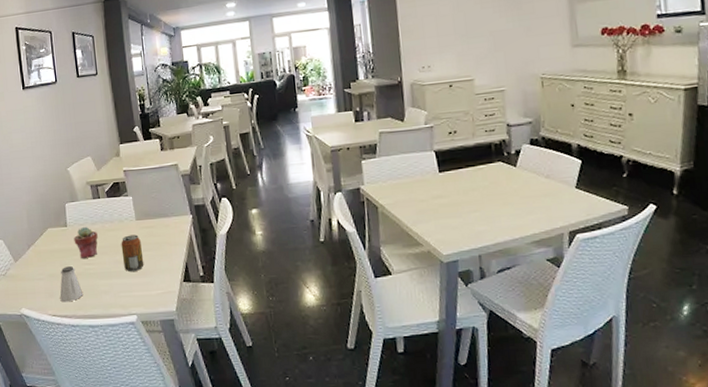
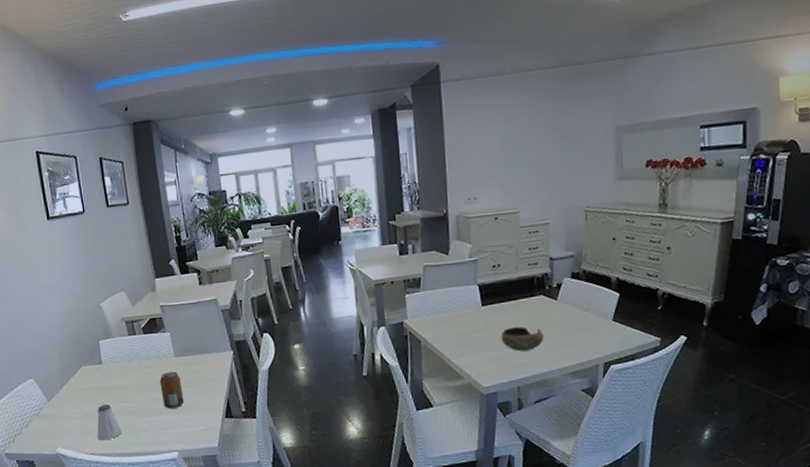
potted succulent: present [74,227,98,258] -> none [109,364,135,396]
bowl: none [459,193,504,219] -> present [501,326,544,352]

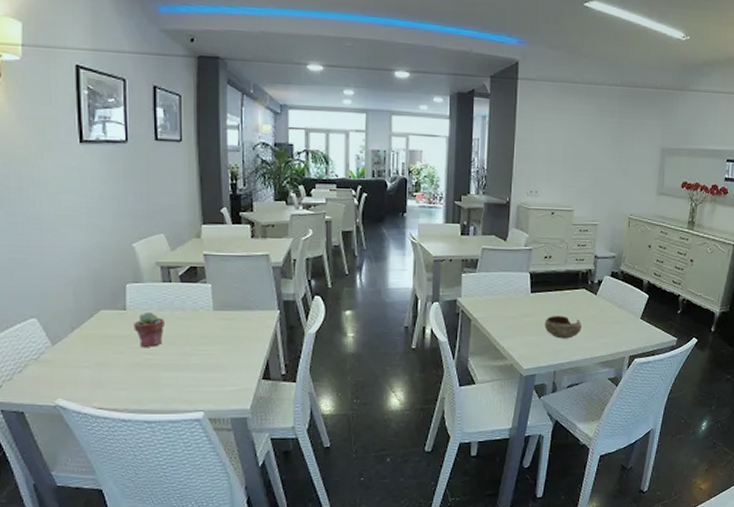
saltshaker: present [97,404,122,441] -> none [109,355,140,395]
potted succulent: none [109,364,135,396] -> present [133,312,165,347]
beverage can: present [159,371,185,410] -> none [192,326,218,366]

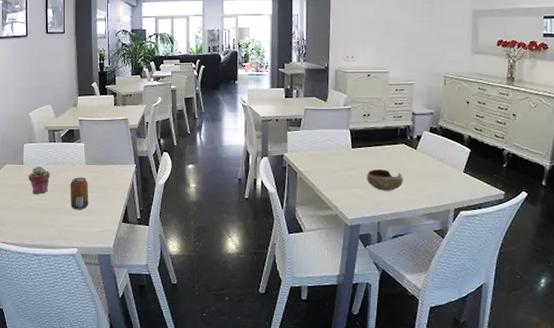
beverage can: none [192,326,218,366] -> present [70,177,89,210]

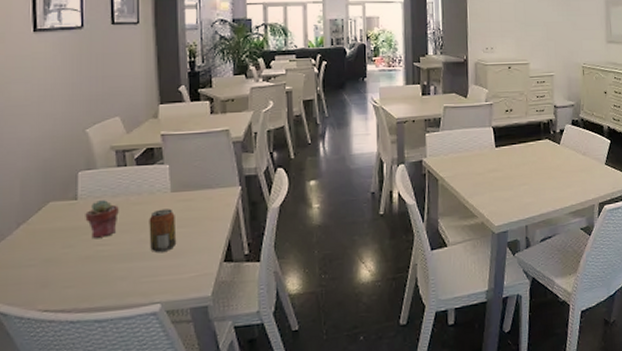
bowl: present [366,168,403,191] -> none [511,167,549,192]

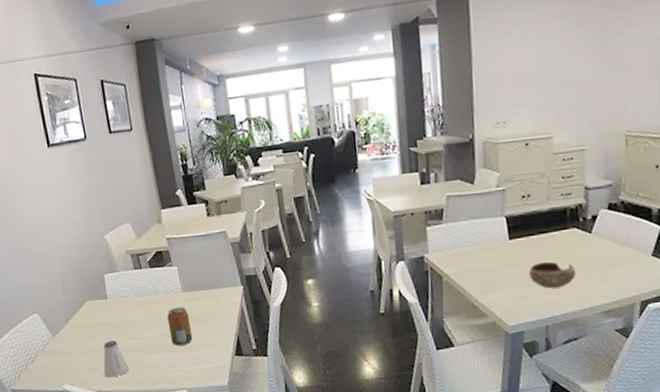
saltshaker: none [57,248,91,294] -> present [103,341,129,378]
potted succulent: present [85,200,119,238] -> none [115,299,142,332]
bowl: none [511,167,549,192] -> present [529,261,576,289]

